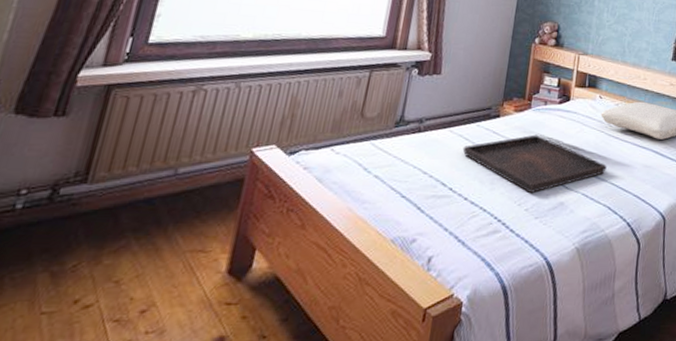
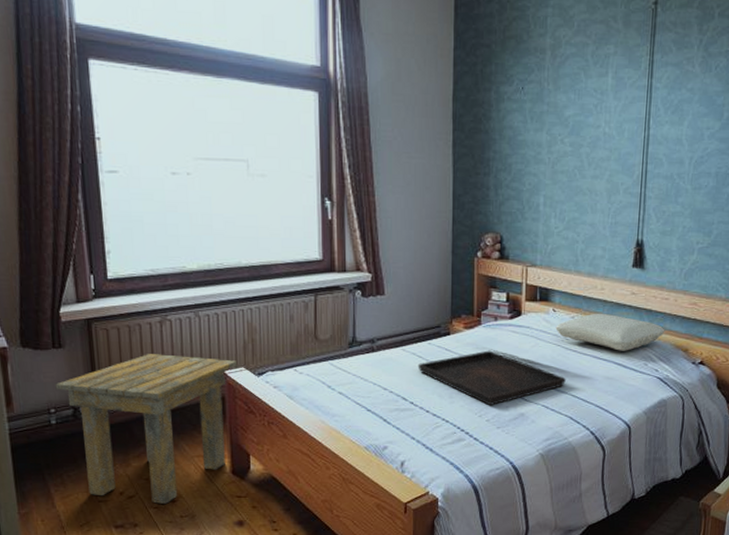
side table: none [32,126,269,315] -> present [55,354,237,504]

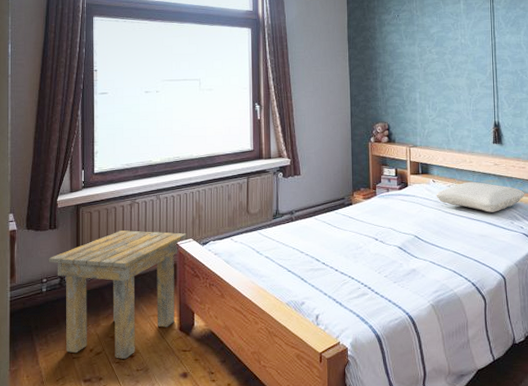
serving tray: present [417,350,566,406] -> none [327,216,448,264]

